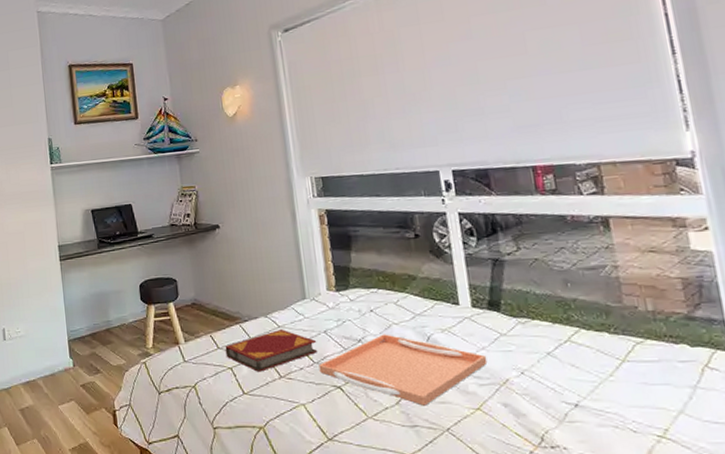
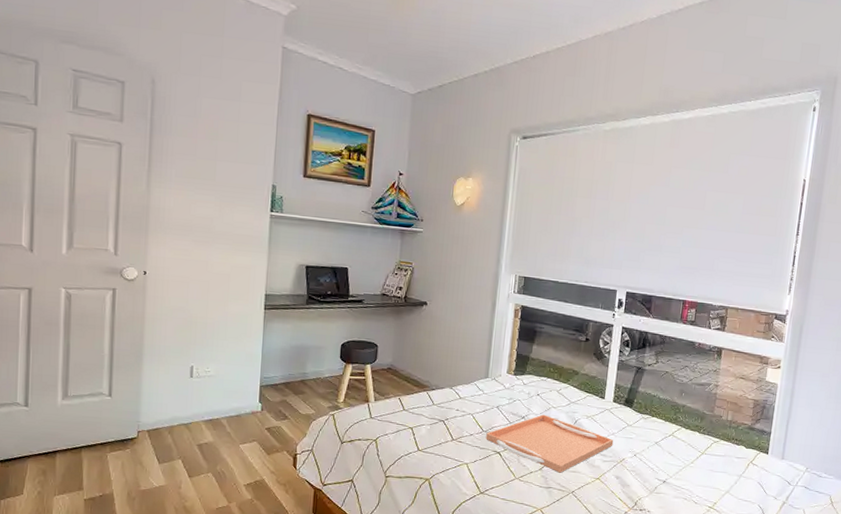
hardback book: present [225,329,318,372] -> none [409,400,489,434]

